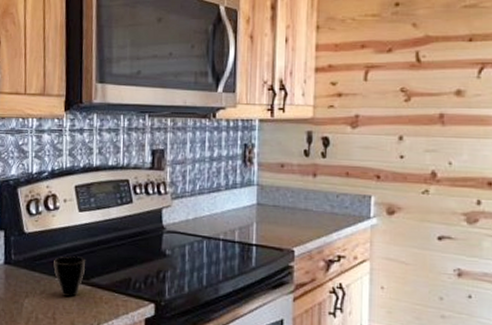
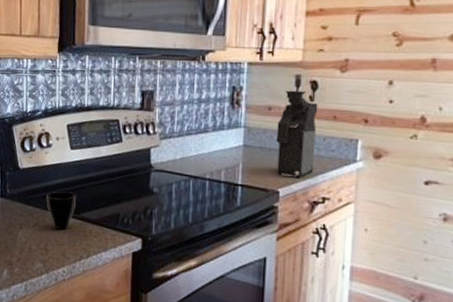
coffee maker: none [290,147,330,237] -> present [276,90,318,178]

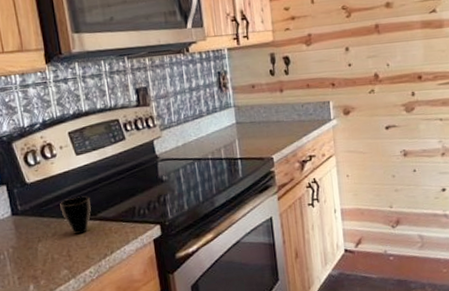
coffee maker: present [276,90,318,178] -> none [261,66,299,144]

